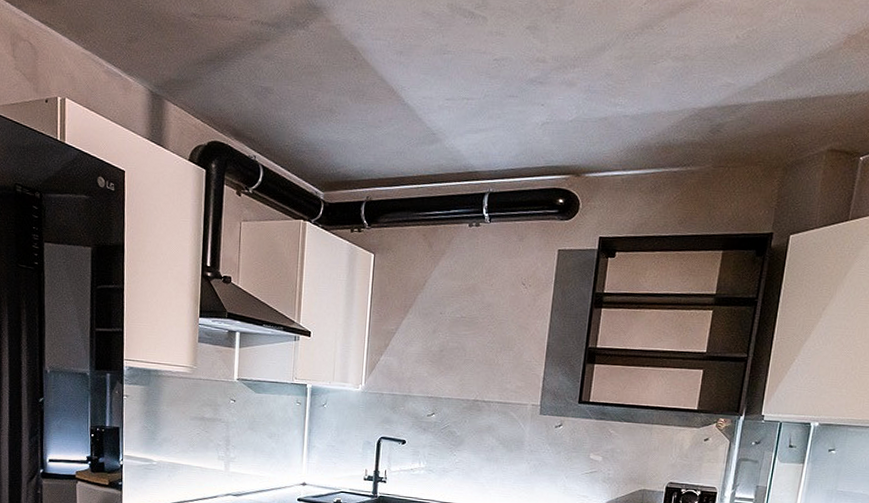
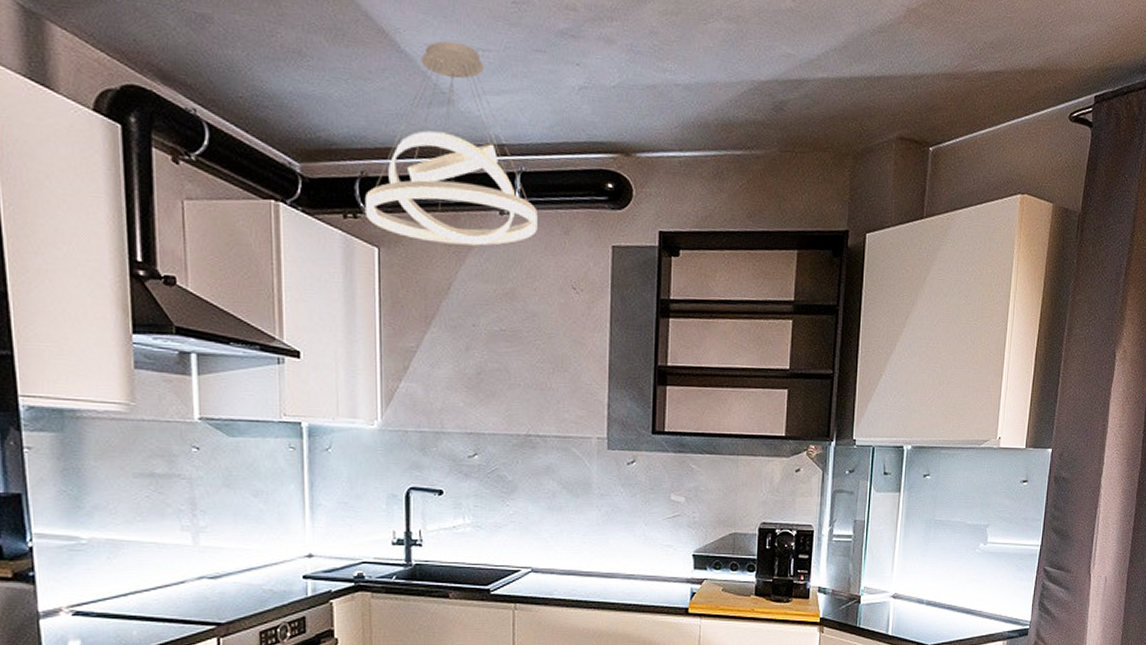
pendant light: none [367,93,499,251] -> present [366,40,538,246]

